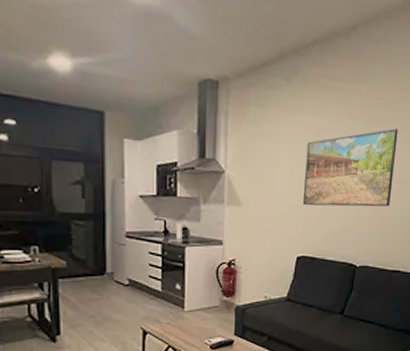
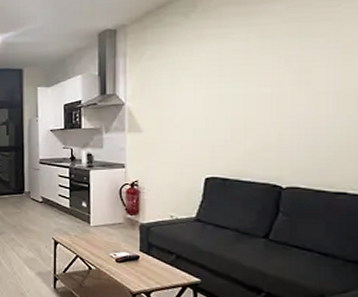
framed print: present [302,128,398,207] -> none [208,39,329,128]

